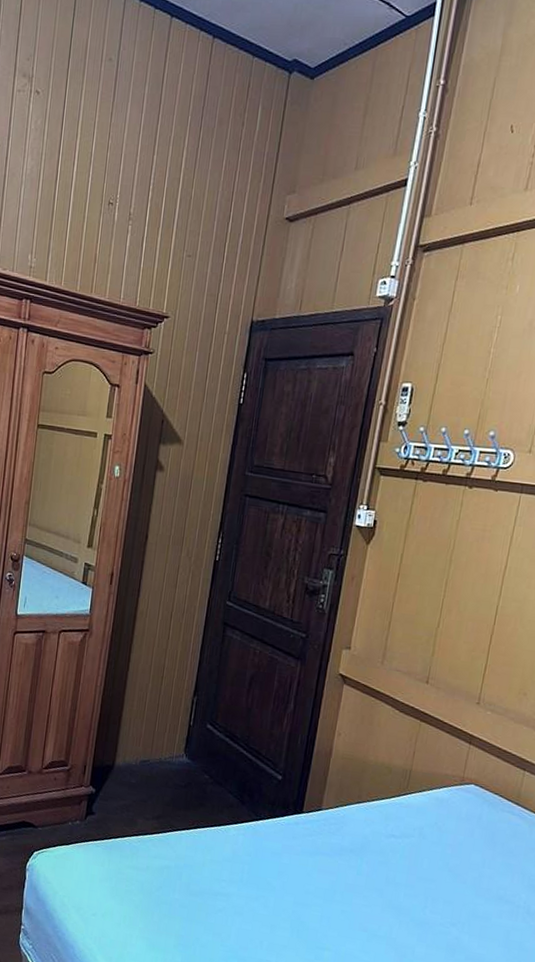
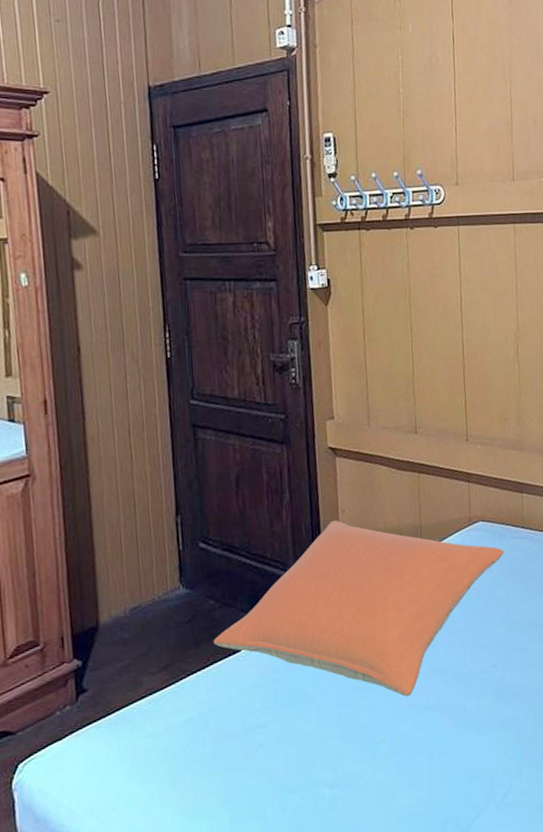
pillow: none [200,740,491,920] -> present [213,520,505,697]

